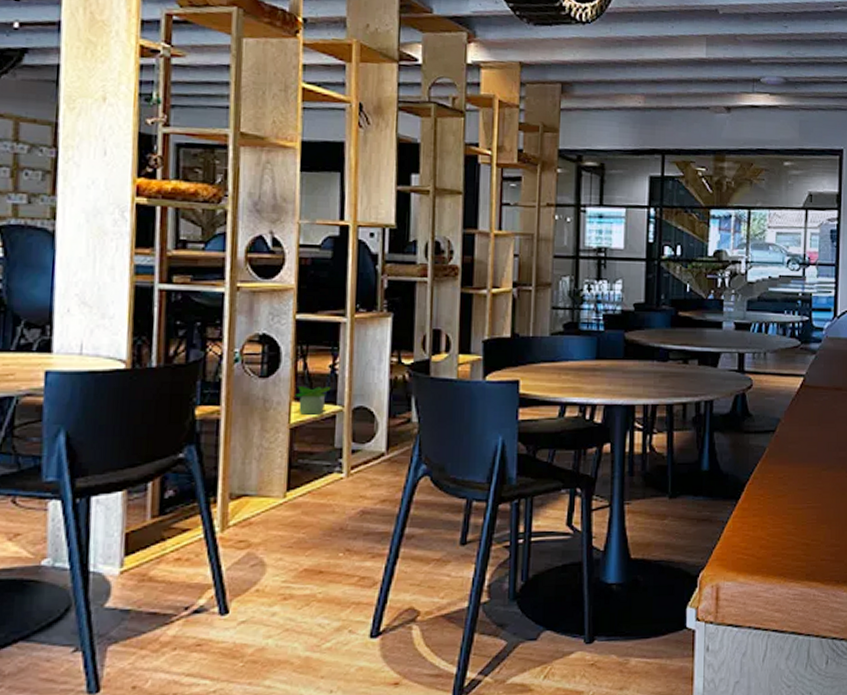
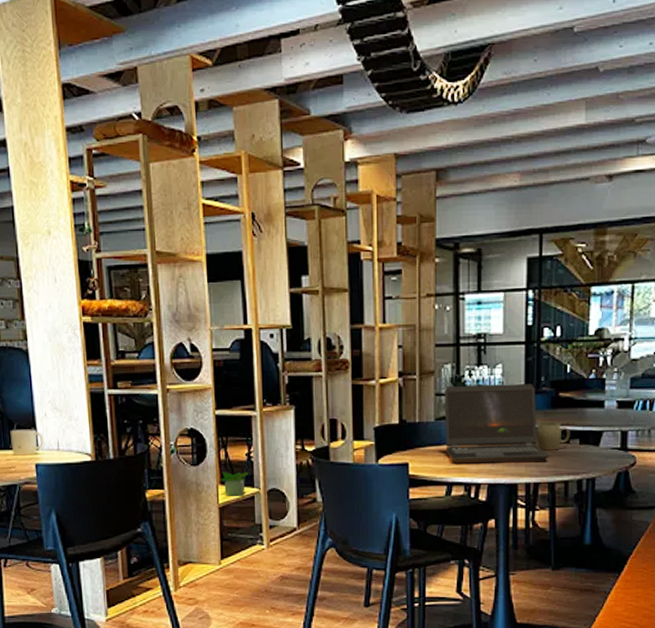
mug: none [13,327,62,360] -> present [10,429,44,456]
laptop computer: none [560,299,668,383] -> present [444,384,549,464]
mug: none [654,341,689,371] -> present [535,422,571,451]

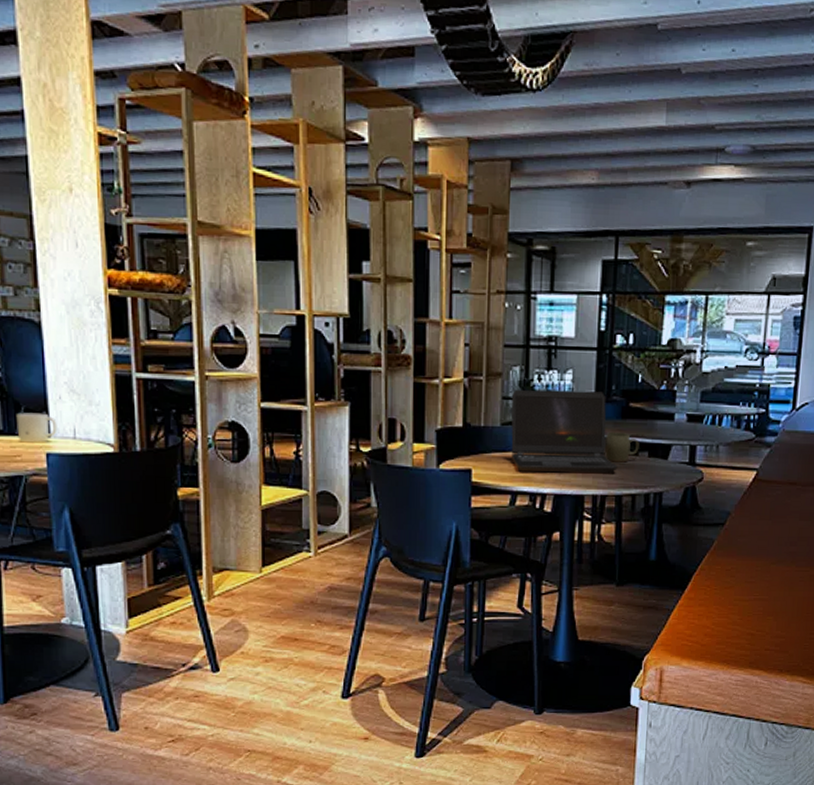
potted plant: present [220,472,249,496] -> none [264,471,296,498]

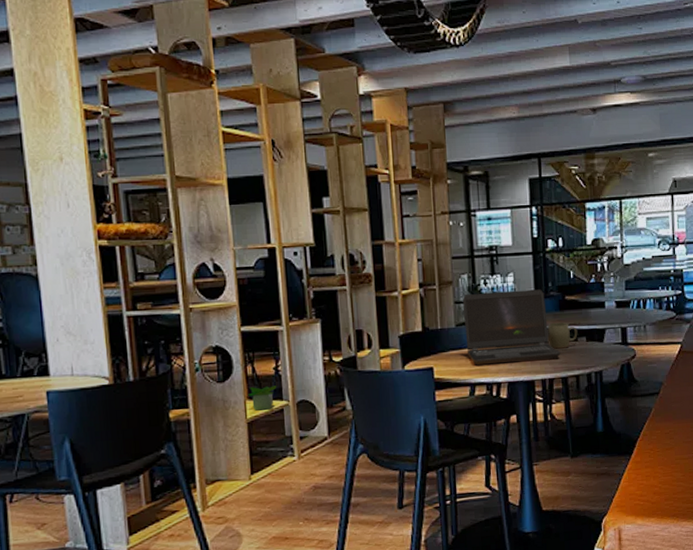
mug: present [16,412,58,443] -> none [17,355,56,384]
potted plant: none [264,471,296,498] -> present [248,385,277,411]

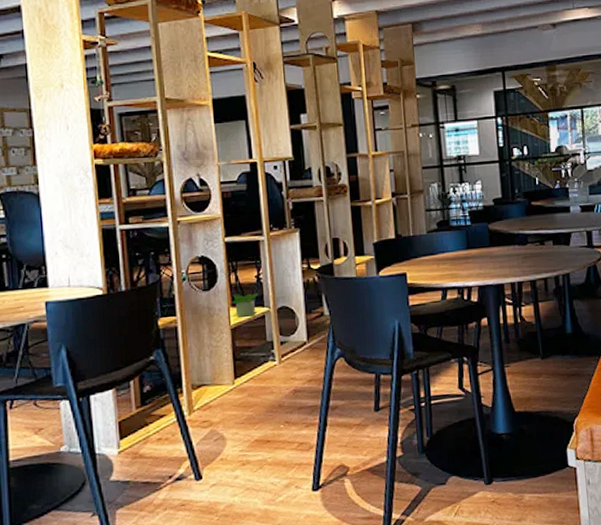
laptop computer: present [462,289,561,365] -> none [433,196,529,270]
mug: present [547,322,578,349] -> none [515,227,545,253]

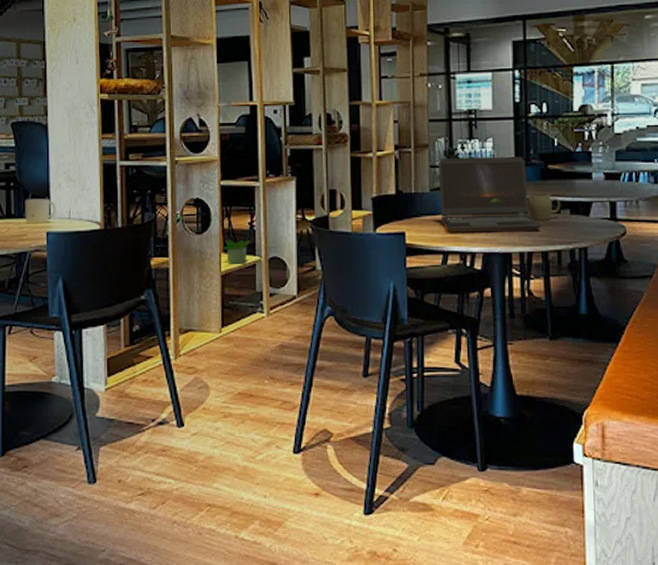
mug: none [19,268,55,295] -> present [25,198,56,224]
laptop computer: none [433,196,529,270] -> present [438,156,542,233]
mug: none [515,227,545,253] -> present [527,193,561,221]

